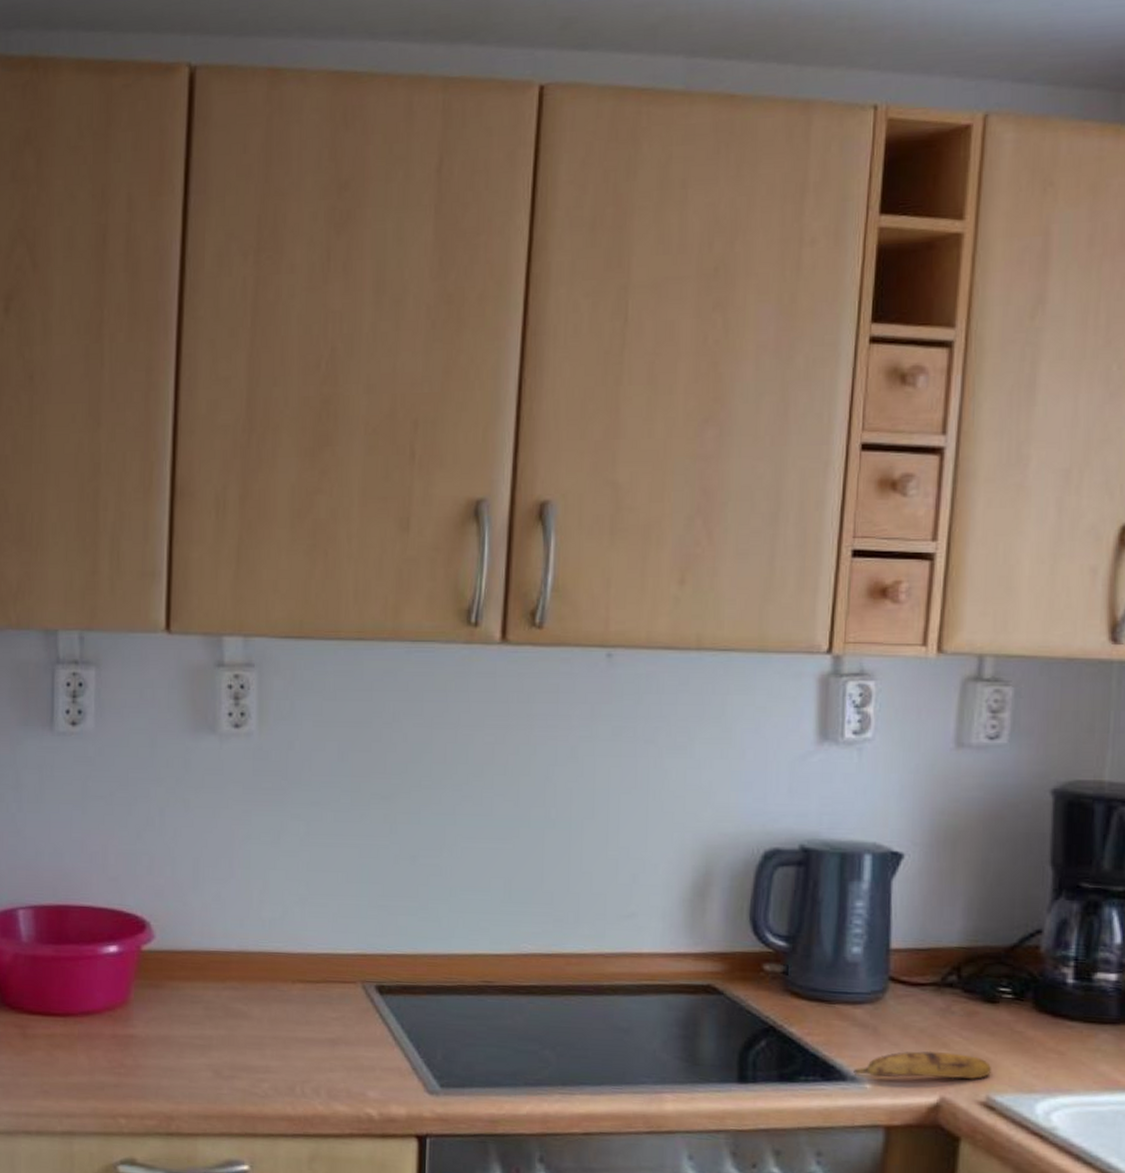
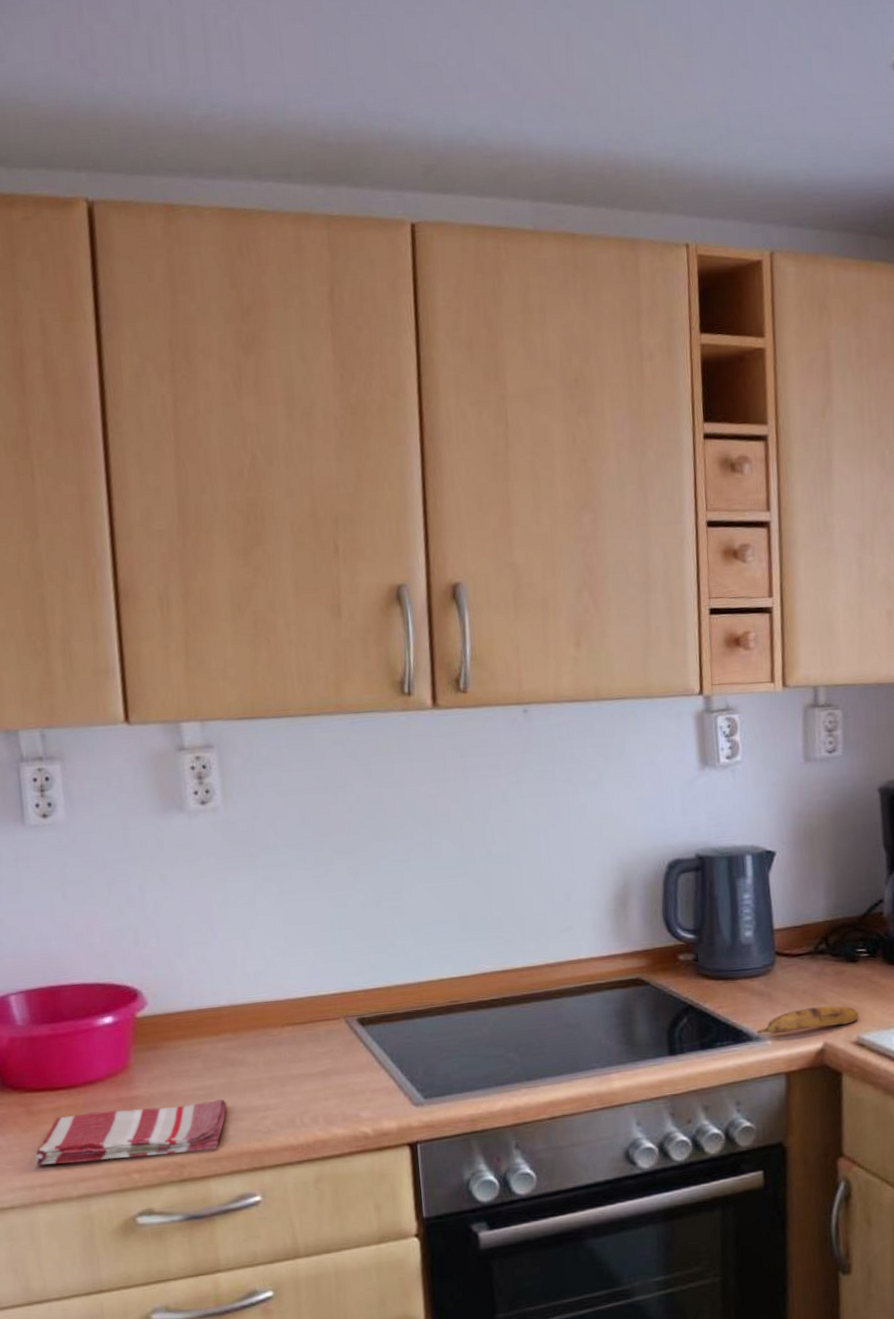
dish towel: none [24,1044,225,1107] -> present [35,1099,228,1166]

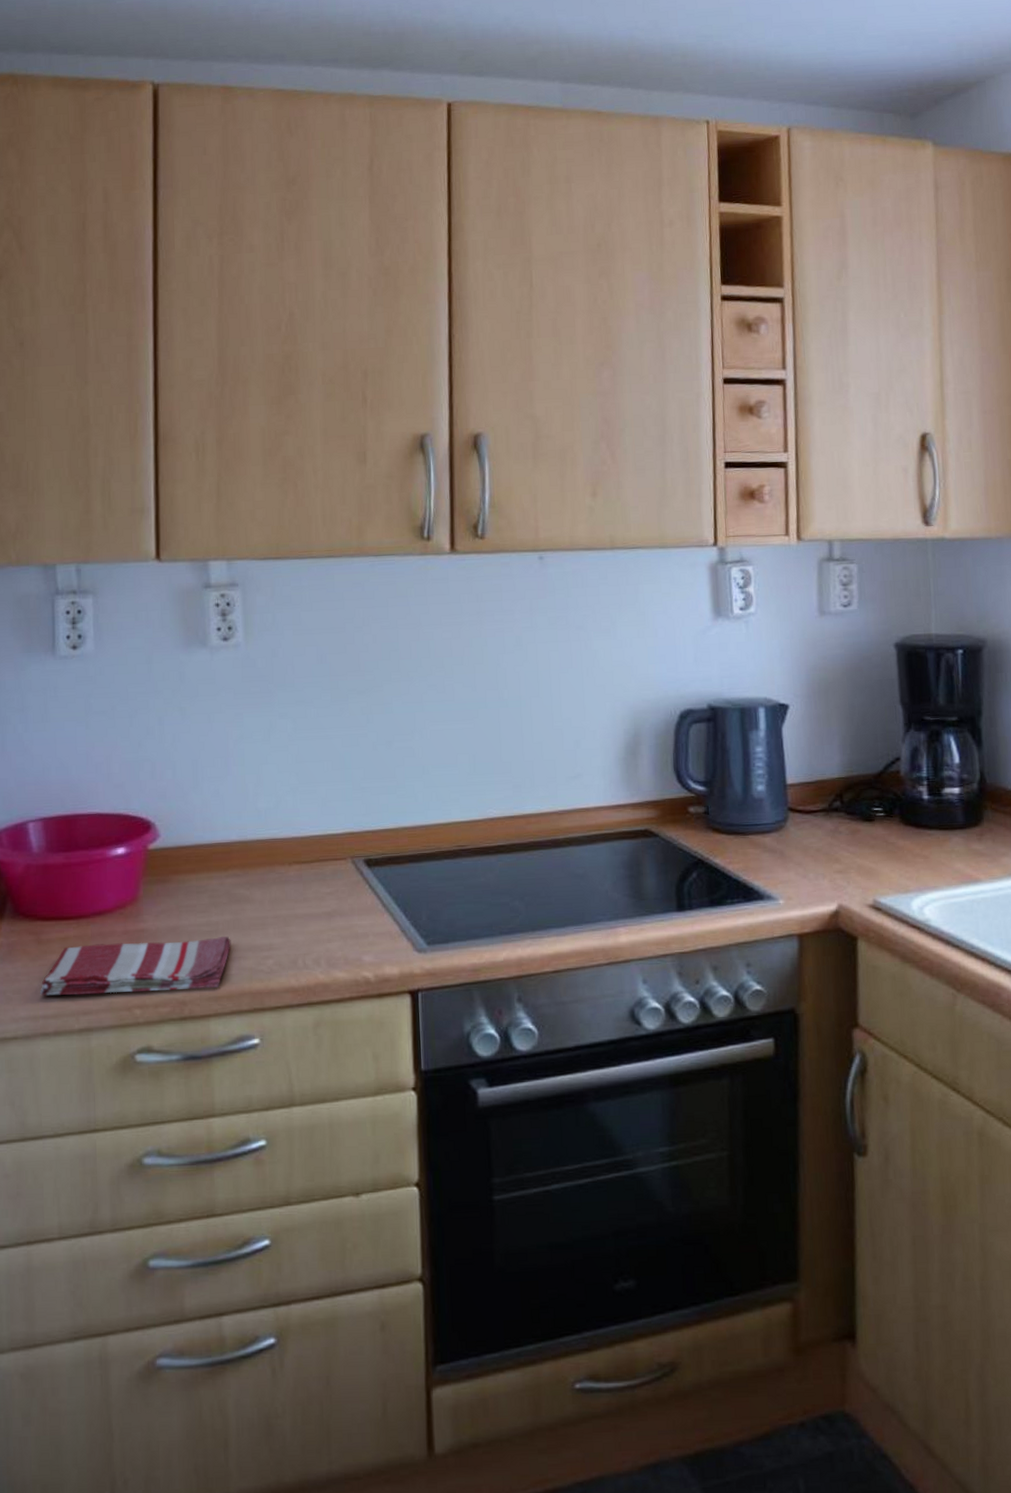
banana: present [757,1006,859,1034] -> none [768,866,875,893]

